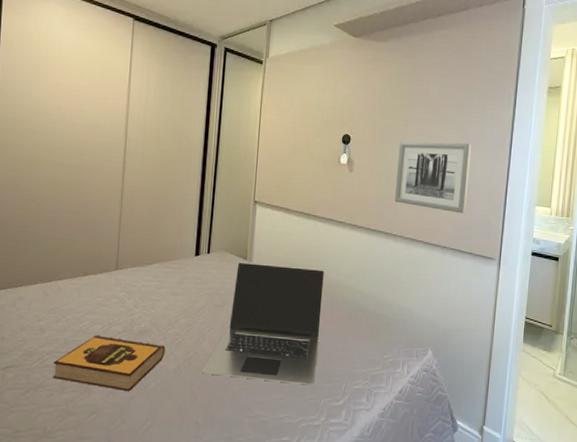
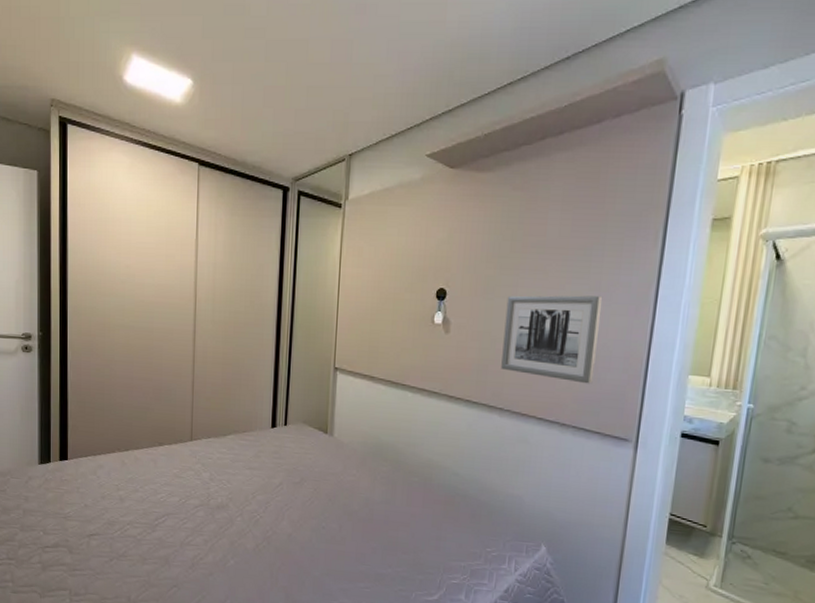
hardback book: present [52,335,166,392] -> none [134,507,243,568]
laptop: present [201,262,325,386] -> none [280,435,417,576]

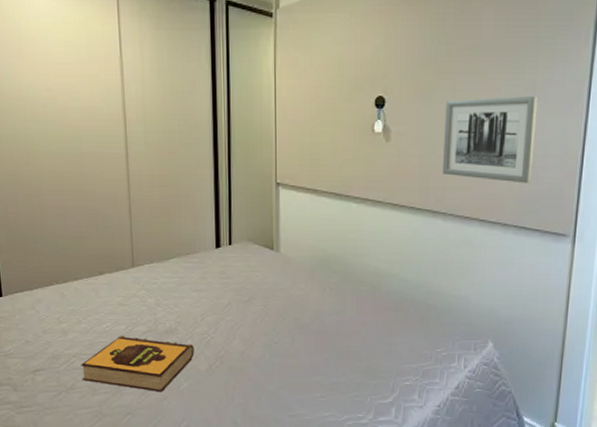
hardback book: none [134,507,243,568] -> present [81,336,194,393]

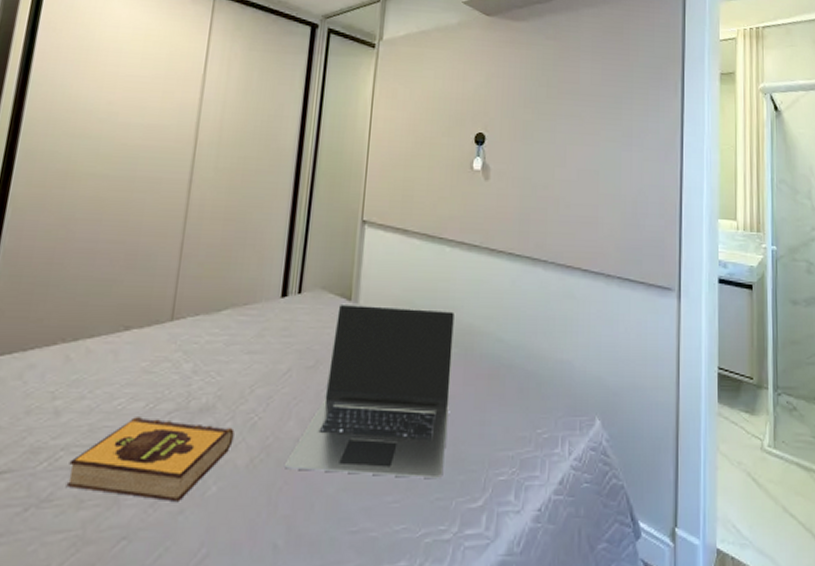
laptop: none [234,252,364,383] -> present [283,303,456,479]
wall art: present [443,96,539,184] -> none [543,141,635,231]

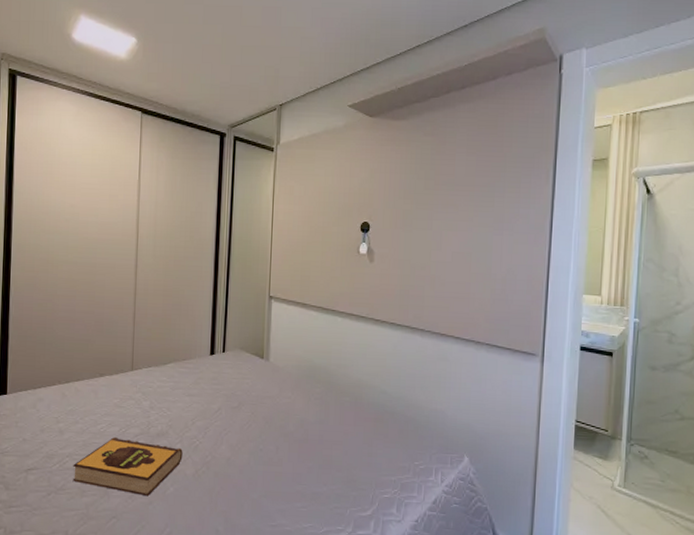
laptop: present [283,303,456,479] -> none [220,360,347,494]

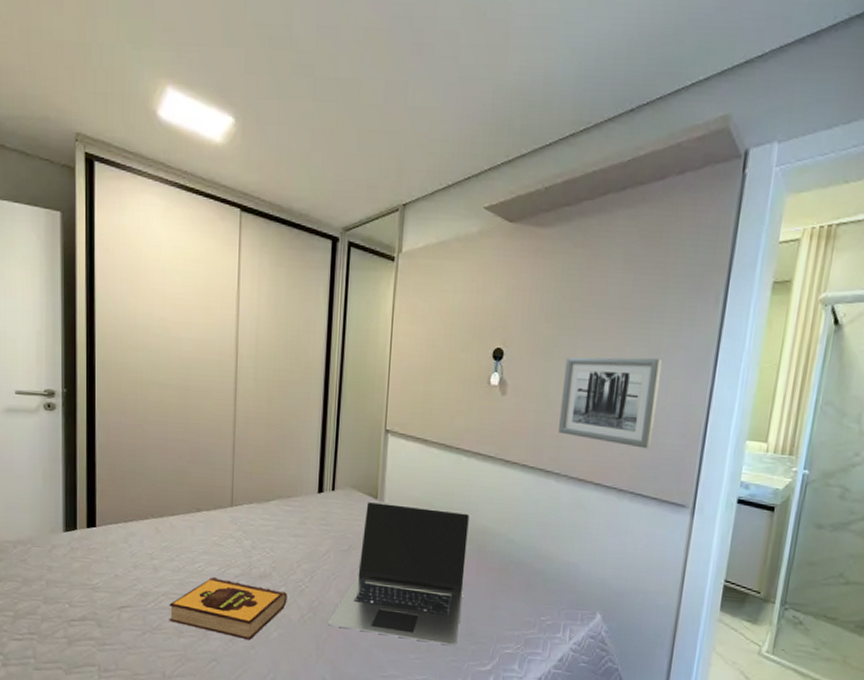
laptop: none [220,360,347,494] -> present [327,501,471,647]
wall art: none [421,226,506,305] -> present [558,357,663,449]

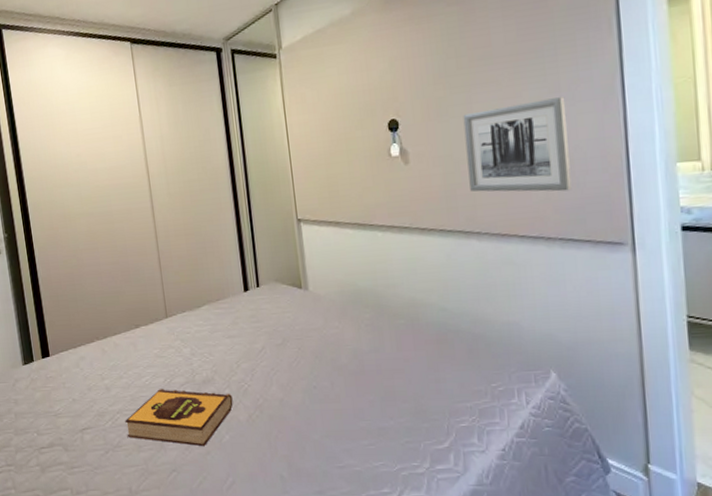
laptop: present [327,501,471,647] -> none [275,287,409,427]

